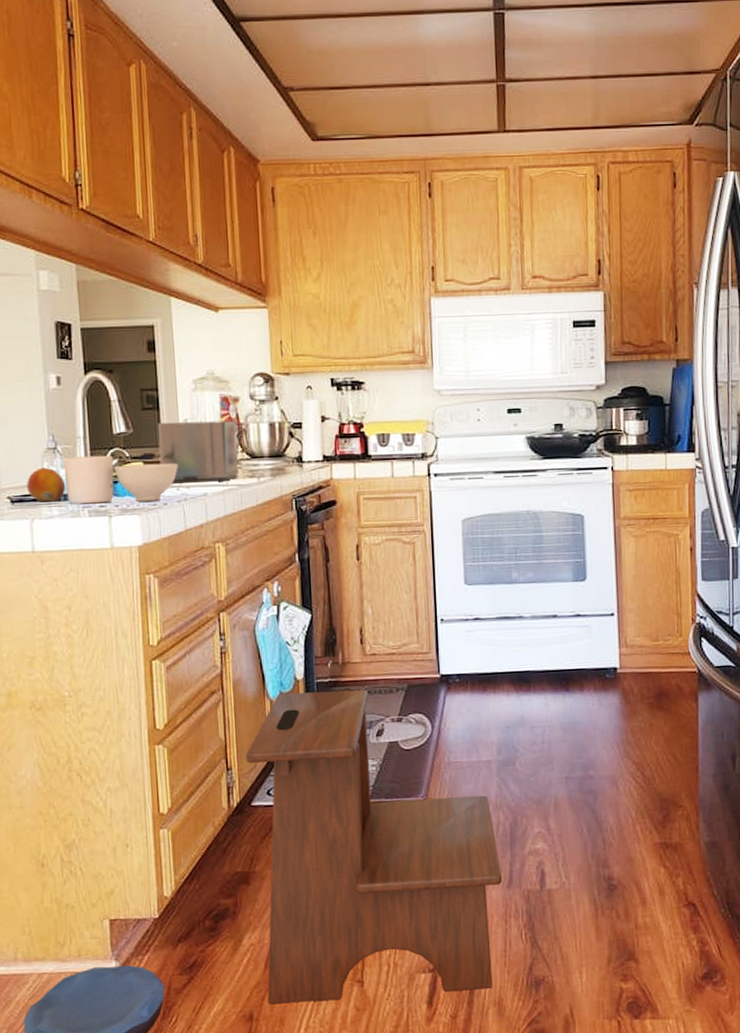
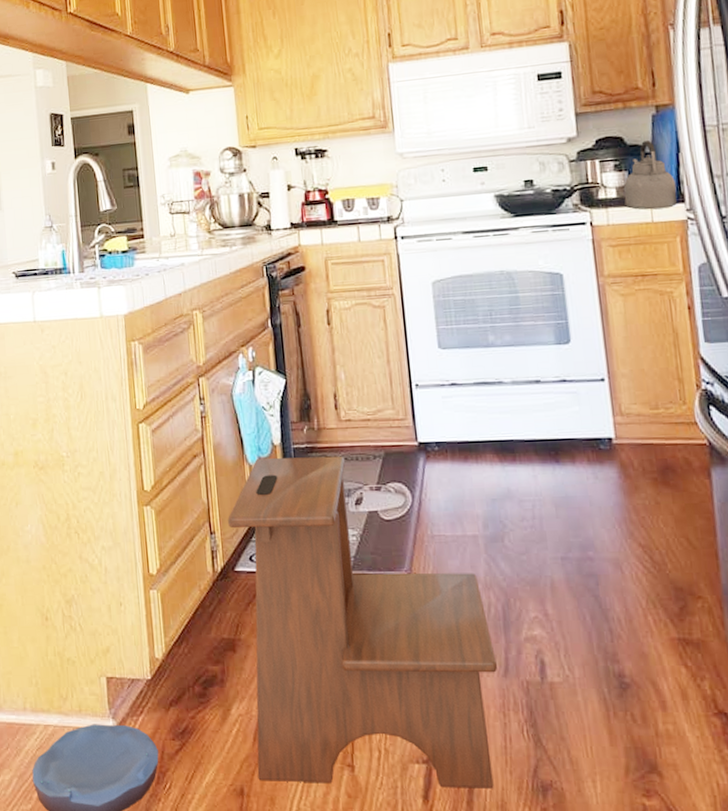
fruit: present [27,467,66,502] -> none [28,244,61,276]
mug: present [63,455,114,505] -> none [58,231,102,277]
bowl: present [113,463,178,502] -> none [101,236,157,273]
toaster: present [157,421,239,483] -> none [138,194,212,254]
kettle: none [643,393,689,458] -> present [623,141,678,210]

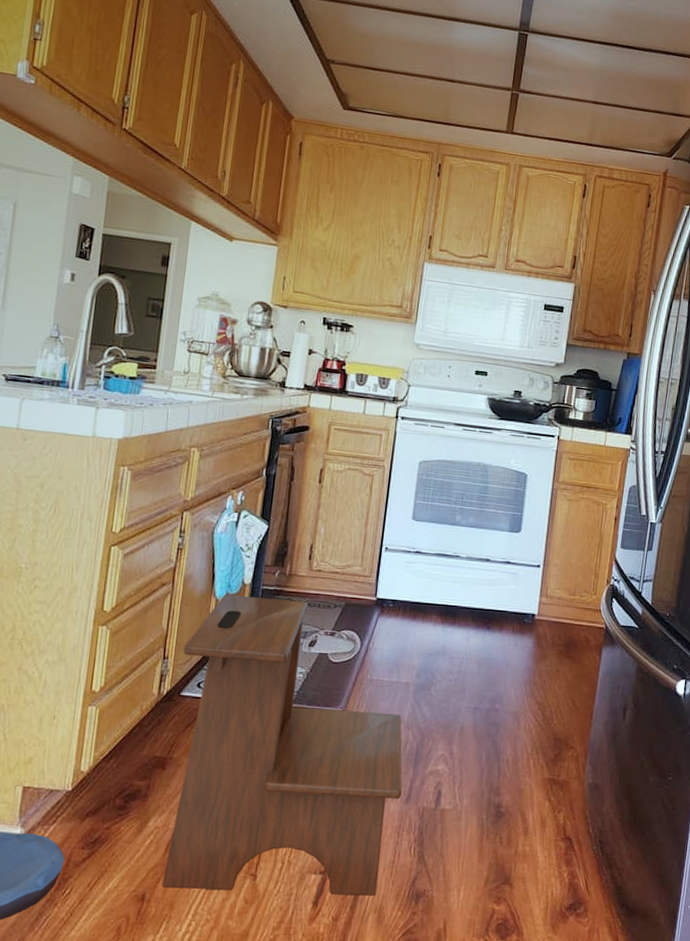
kettle: present [623,141,678,210] -> none [587,379,629,437]

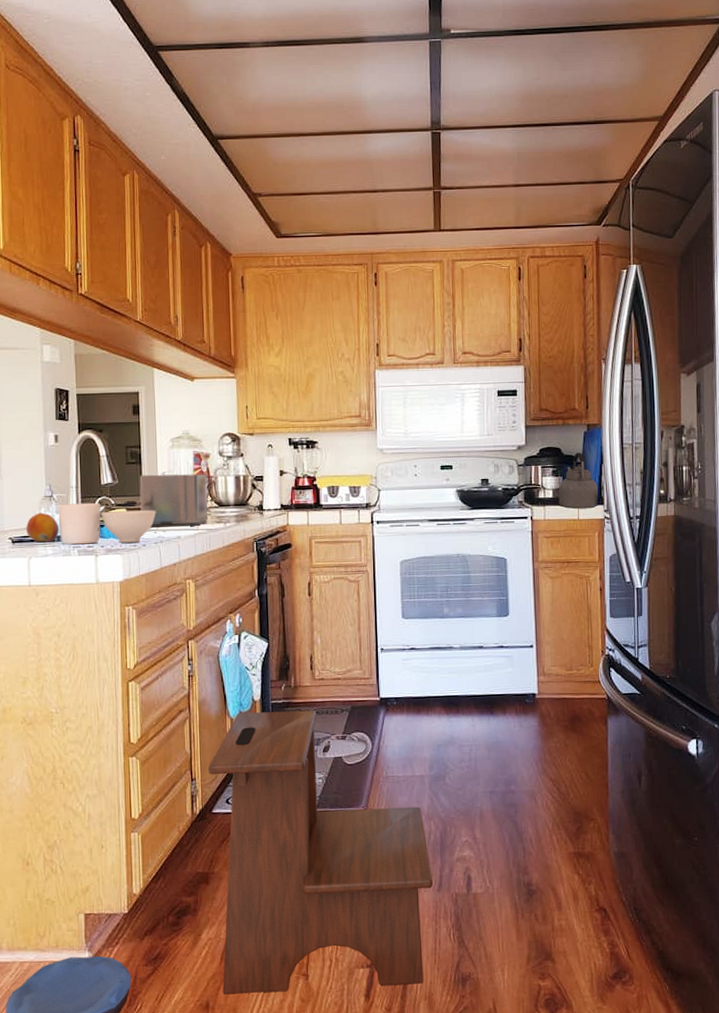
fruit: none [23,352,61,386] -> present [26,512,60,542]
mug: none [60,347,110,395] -> present [58,502,101,545]
bowl: none [109,362,170,401] -> present [100,510,156,543]
toaster: none [153,330,231,394] -> present [139,474,208,527]
kettle: none [587,379,629,437] -> present [558,453,599,509]

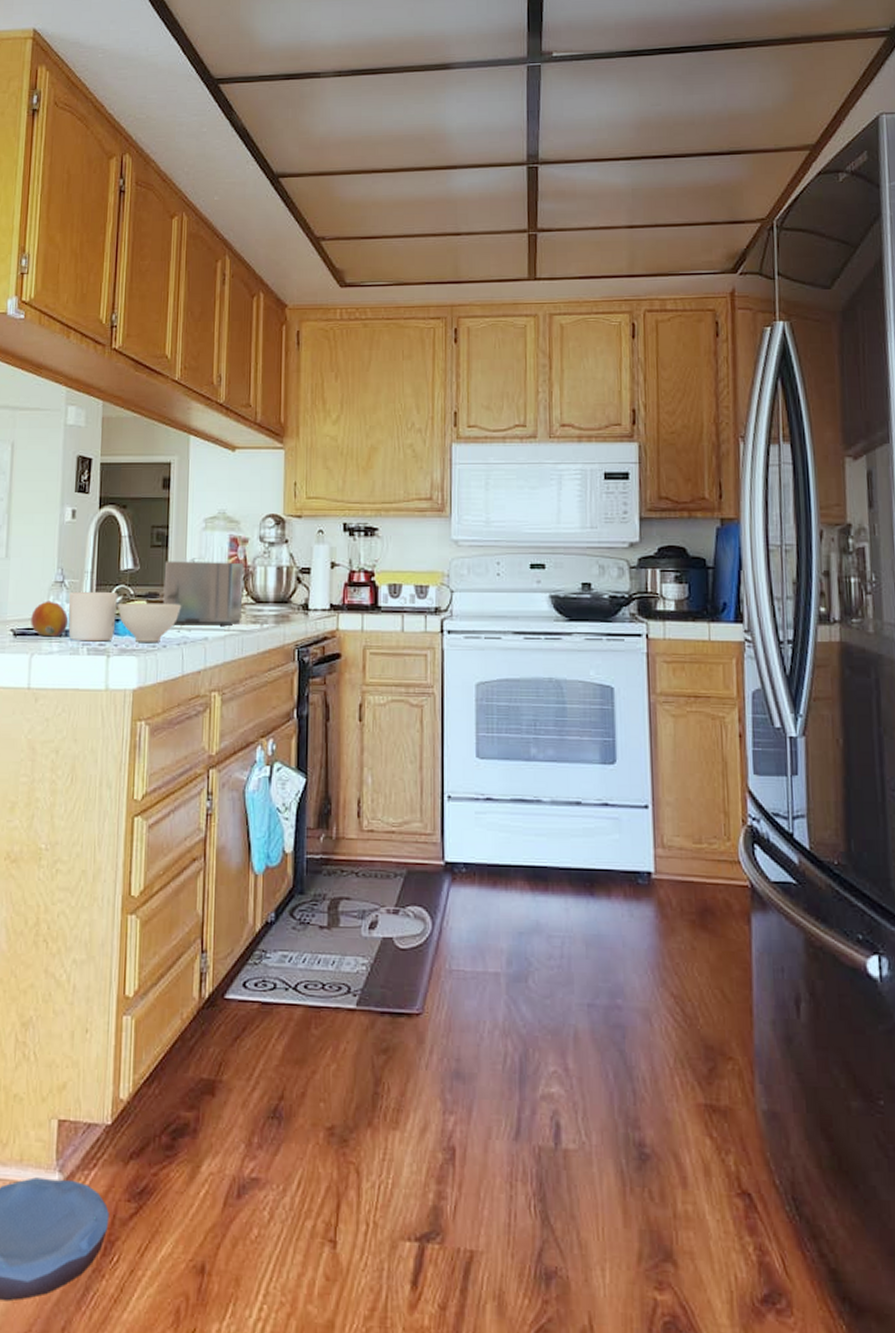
step stool: present [208,710,433,995] -> none [223,867,508,1275]
kettle: present [558,453,599,509] -> none [682,554,736,628]

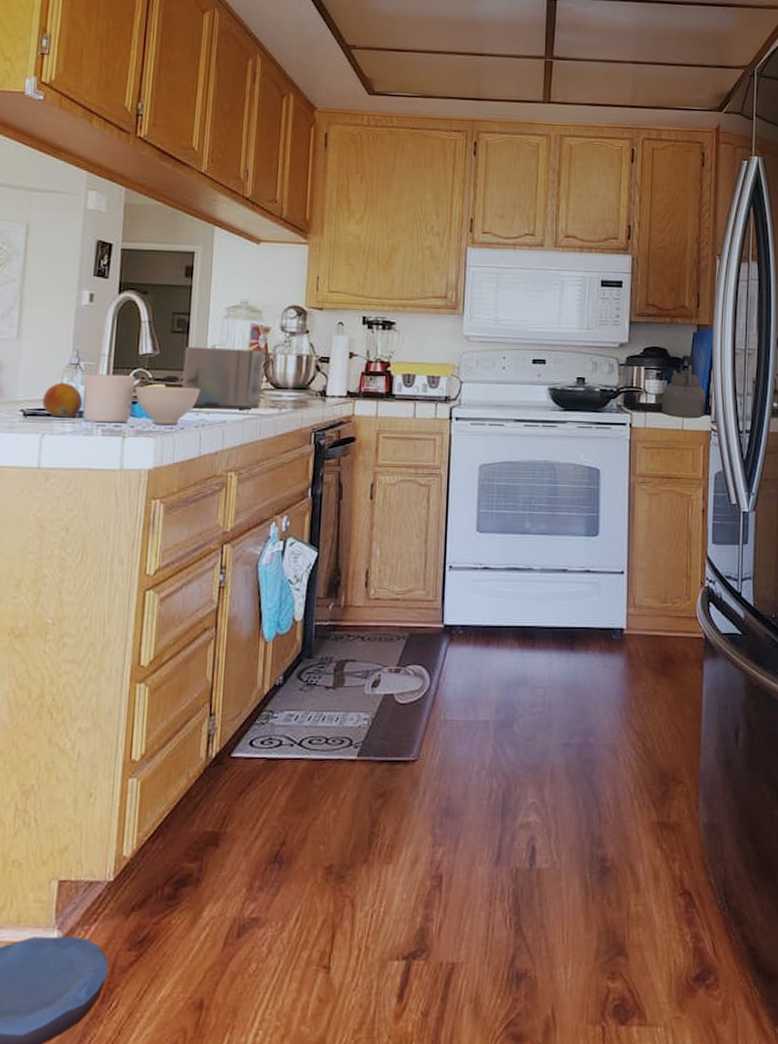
kettle: none [682,554,736,628] -> present [661,355,706,419]

